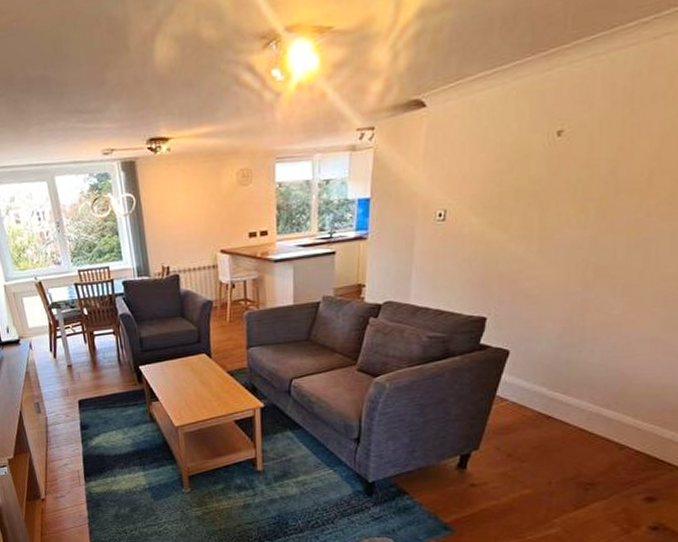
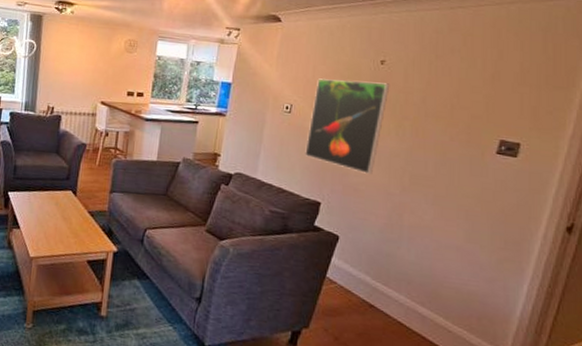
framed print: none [465,159,570,276] -> present [305,78,390,174]

